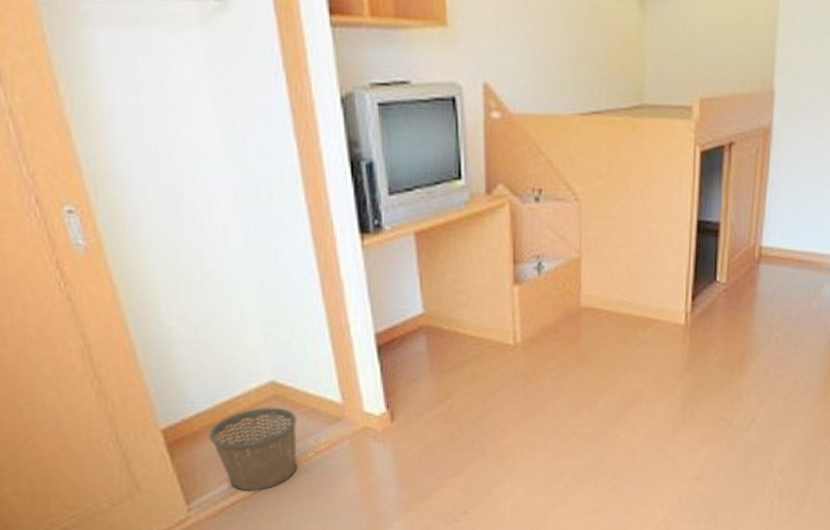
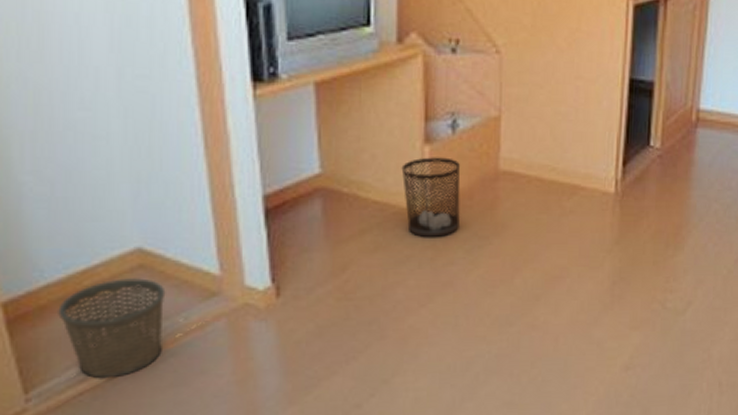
waste bin: none [494,296,547,367] -> present [401,157,461,237]

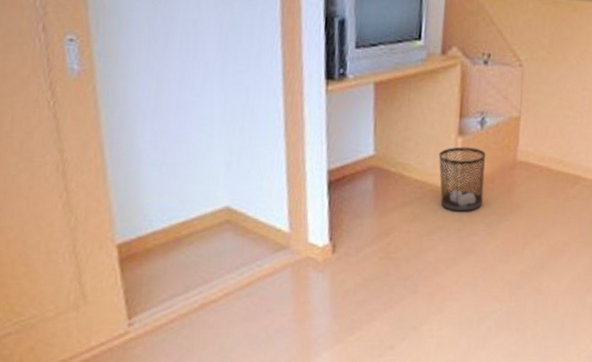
basket: present [58,278,166,379] -> none [160,230,246,311]

